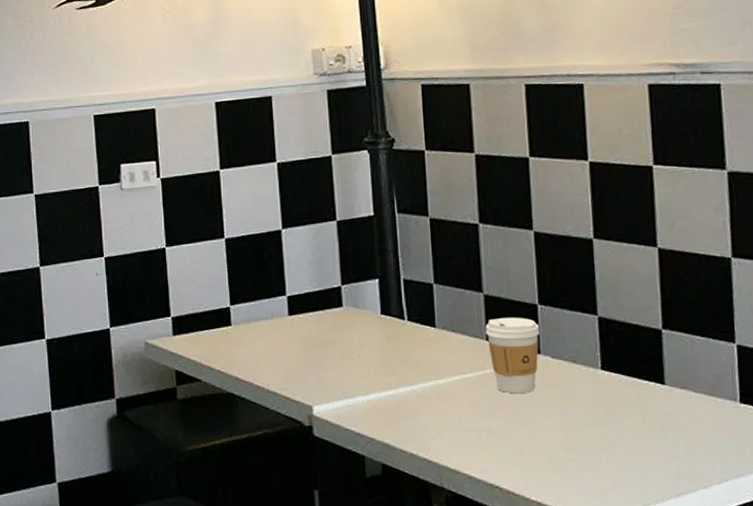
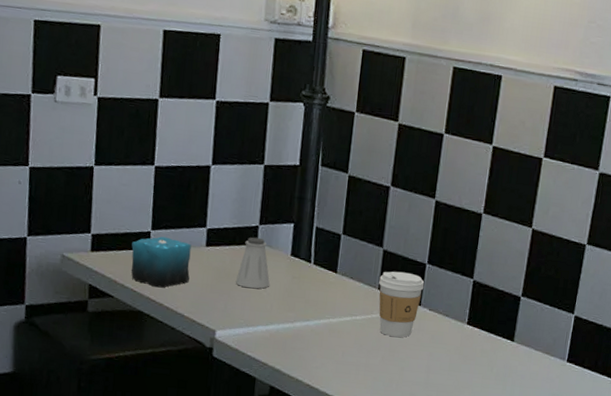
candle: none [213,306,276,366] -> present [131,231,192,288]
saltshaker: none [325,299,364,356] -> present [235,237,270,289]

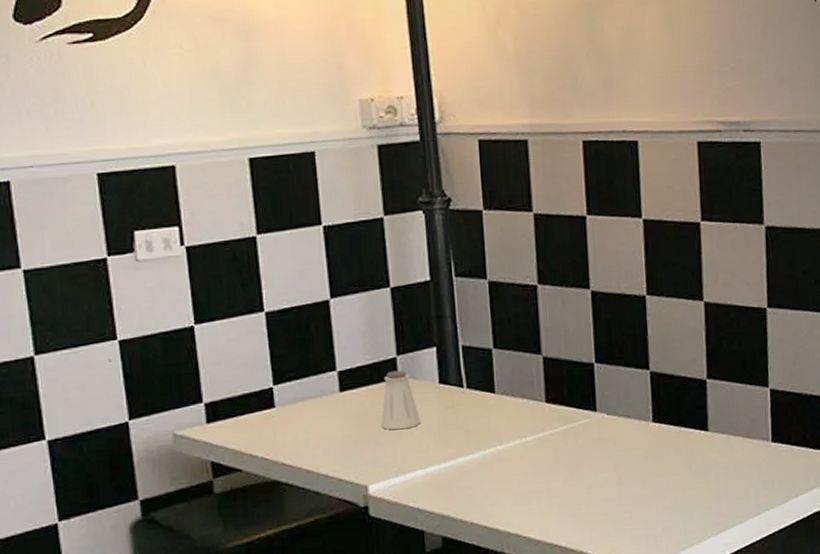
candle: present [131,231,192,288] -> none [253,386,327,450]
coffee cup: present [379,271,425,338] -> none [544,377,597,453]

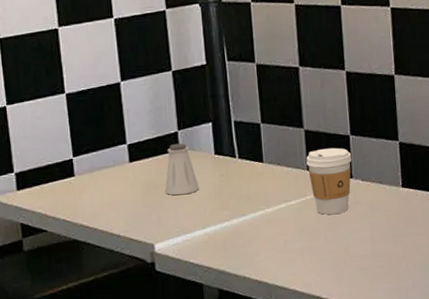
coffee cup: none [544,377,597,453] -> present [306,147,352,215]

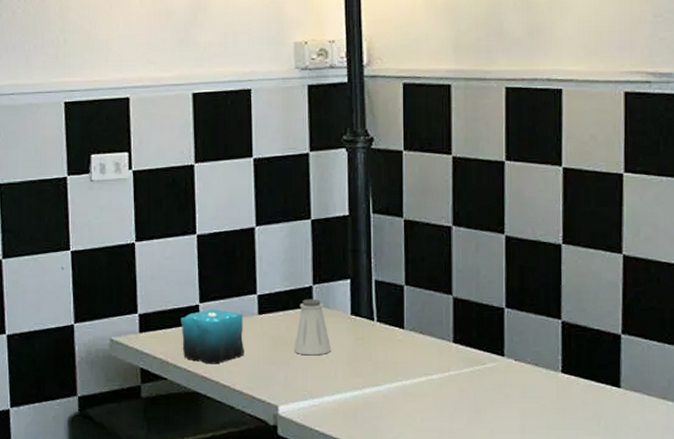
candle: none [56,157,119,213] -> present [181,304,244,364]
coffee cup: present [306,147,352,215] -> none [453,320,505,396]

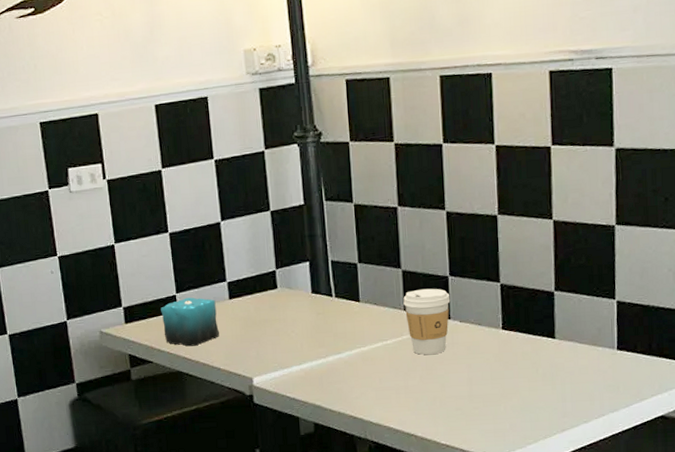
saltshaker: present [294,298,332,356] -> none [263,281,297,332]
coffee cup: none [453,320,505,396] -> present [403,288,451,355]

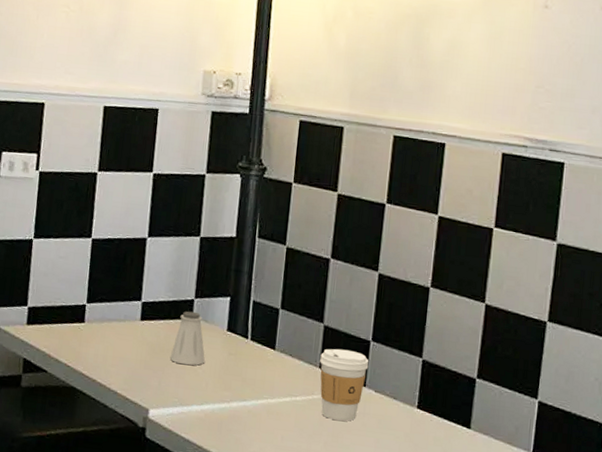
candle: present [161,294,219,346] -> none [65,305,126,363]
saltshaker: none [263,281,297,332] -> present [169,311,206,366]

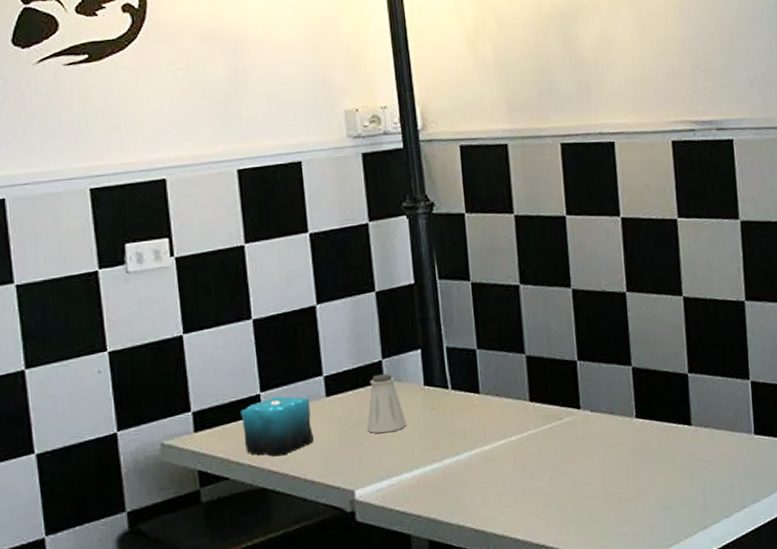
candle: none [65,305,126,363] -> present [240,392,314,456]
coffee cup: present [320,348,369,421] -> none [528,375,580,451]

